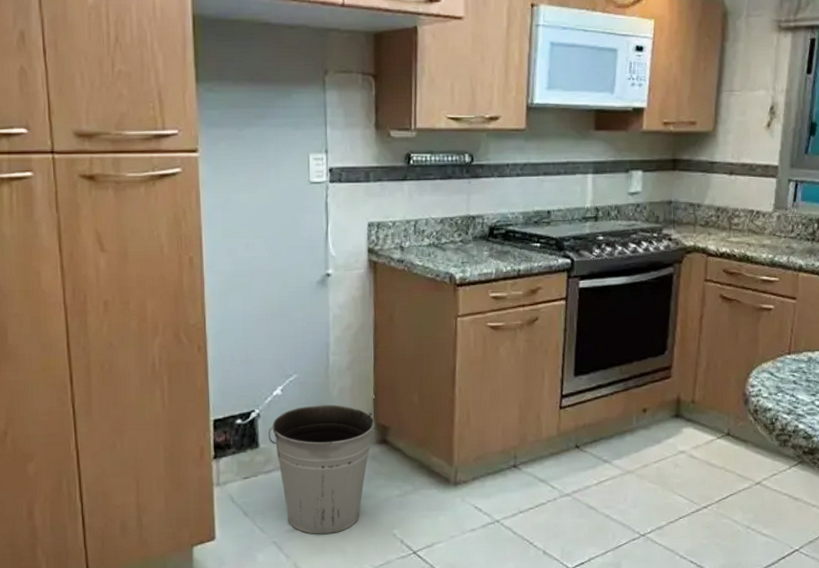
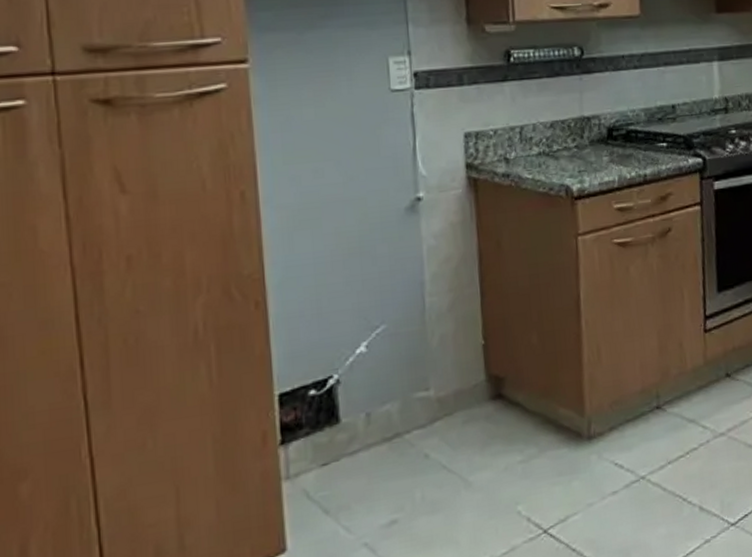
bucket: present [268,404,374,534] -> none [351,356,486,527]

